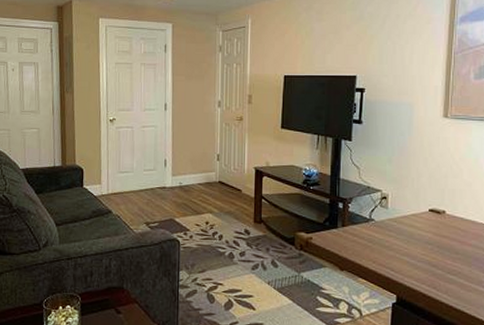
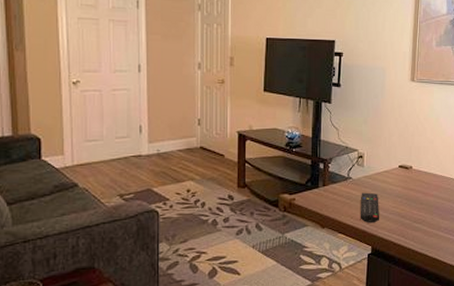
remote control: none [383,236,407,270] -> present [360,192,380,223]

